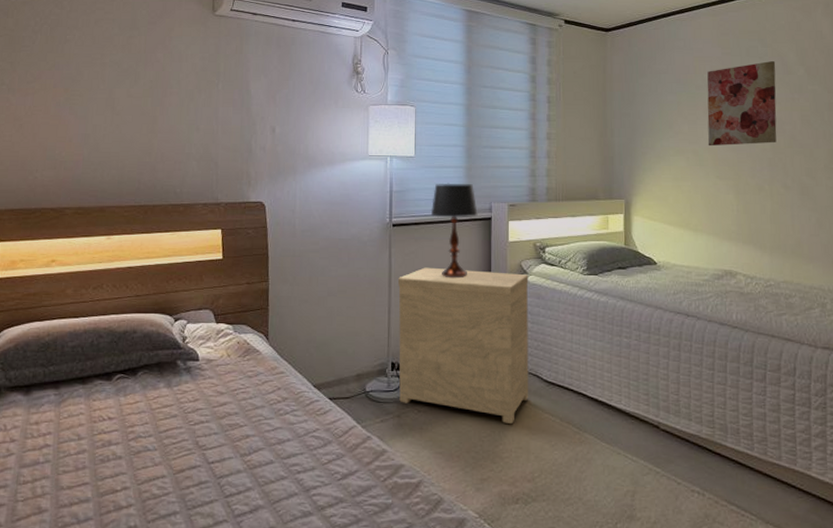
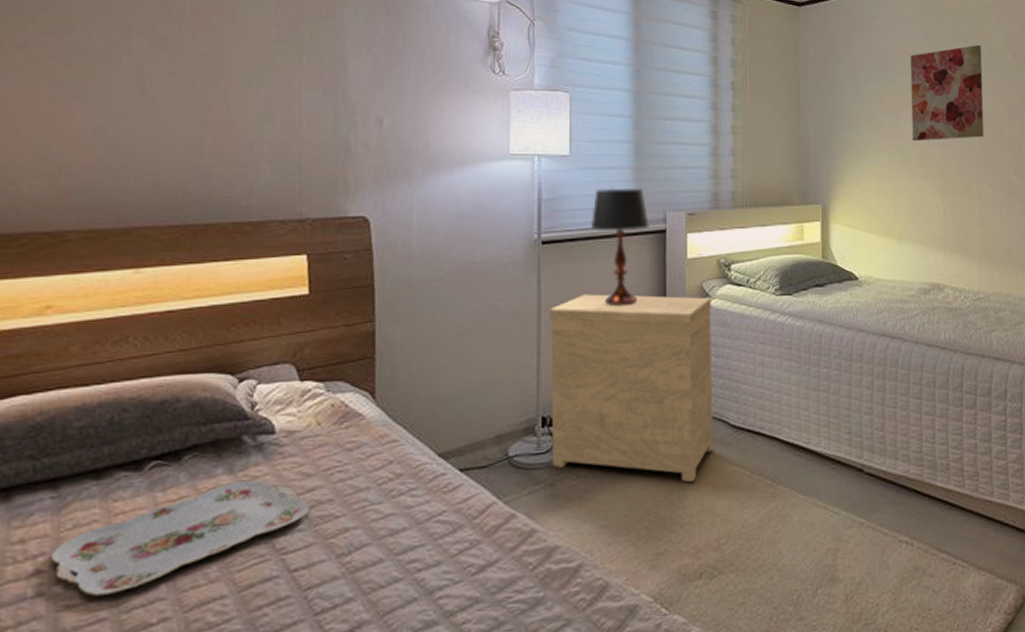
serving tray: none [54,394,223,466] -> present [50,480,311,596]

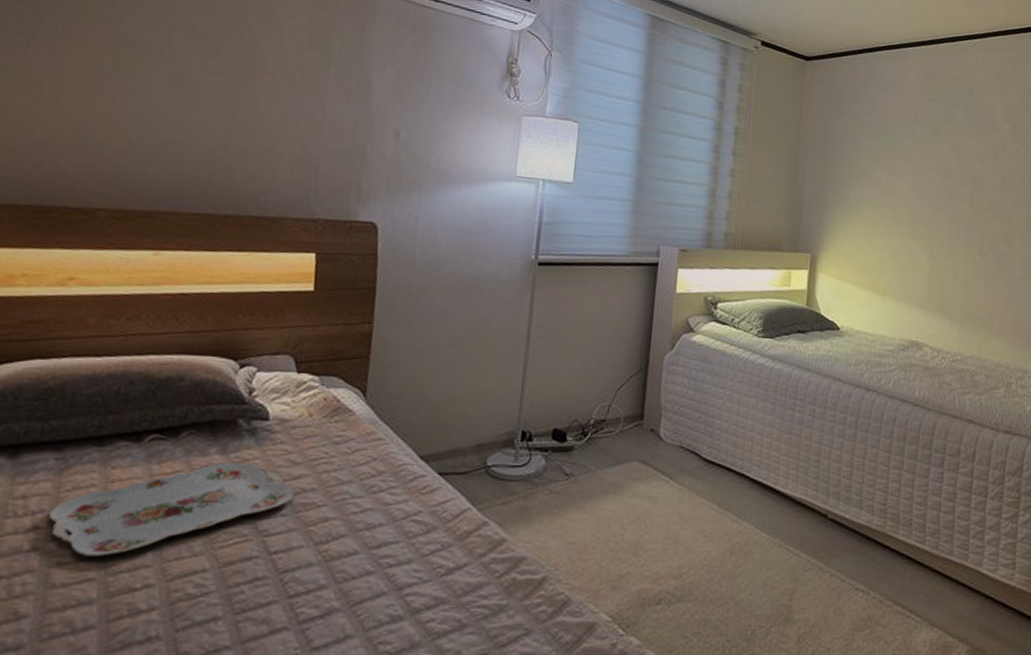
side table: present [550,294,713,482] -> none [527,317,696,509]
table lamp: present [590,188,649,307] -> none [586,217,643,333]
wall art: present [910,45,984,142] -> none [904,113,981,204]

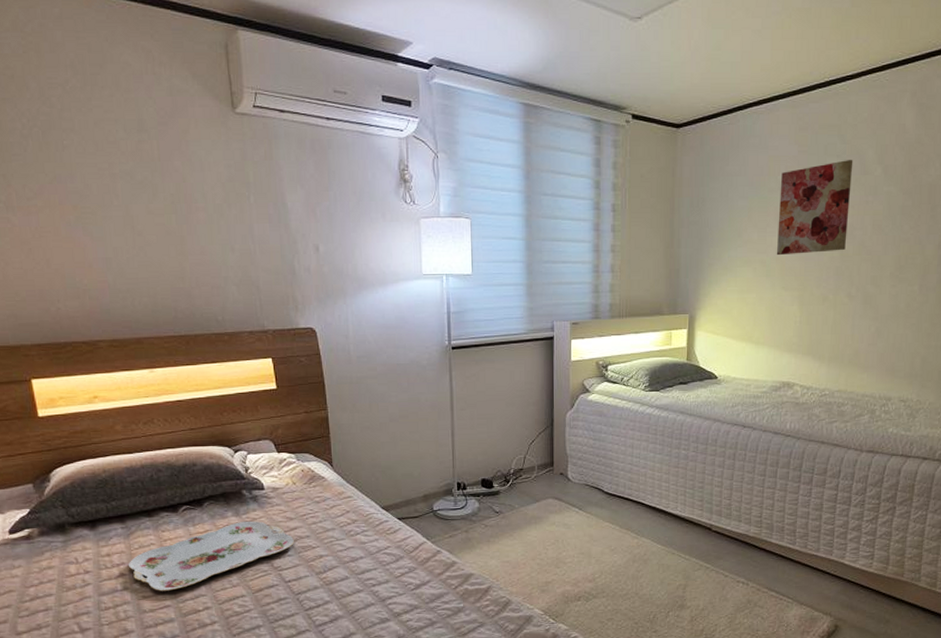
wall art: none [904,113,981,204] -> present [776,160,853,256]

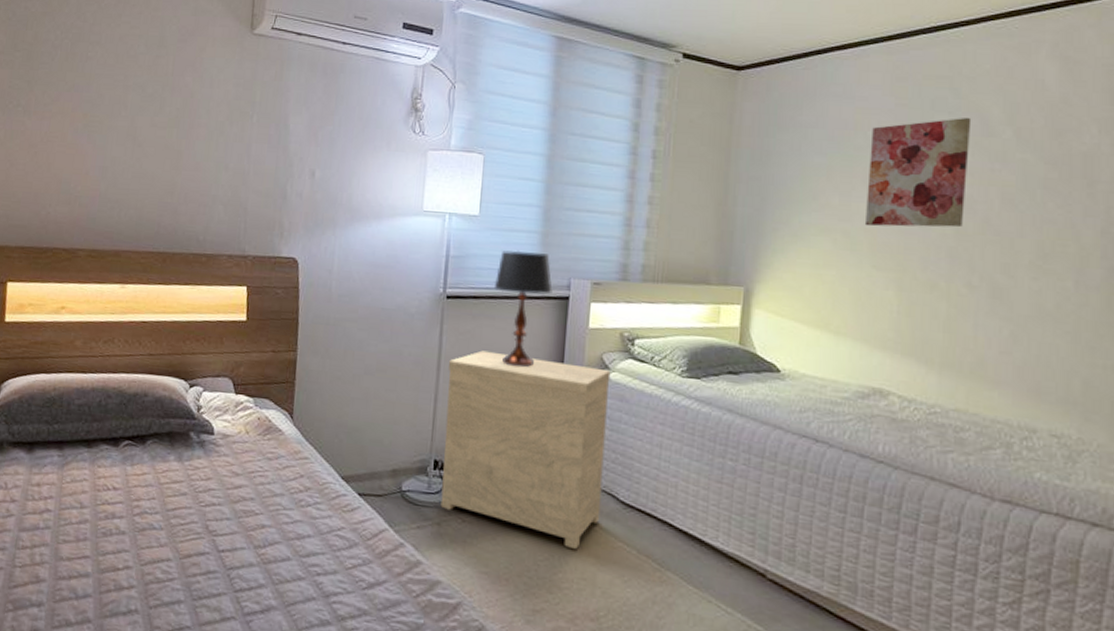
serving tray: present [128,521,295,591] -> none [55,468,237,539]
side table: none [461,389,591,533] -> present [440,350,611,549]
table lamp: none [490,302,540,400] -> present [493,250,553,368]

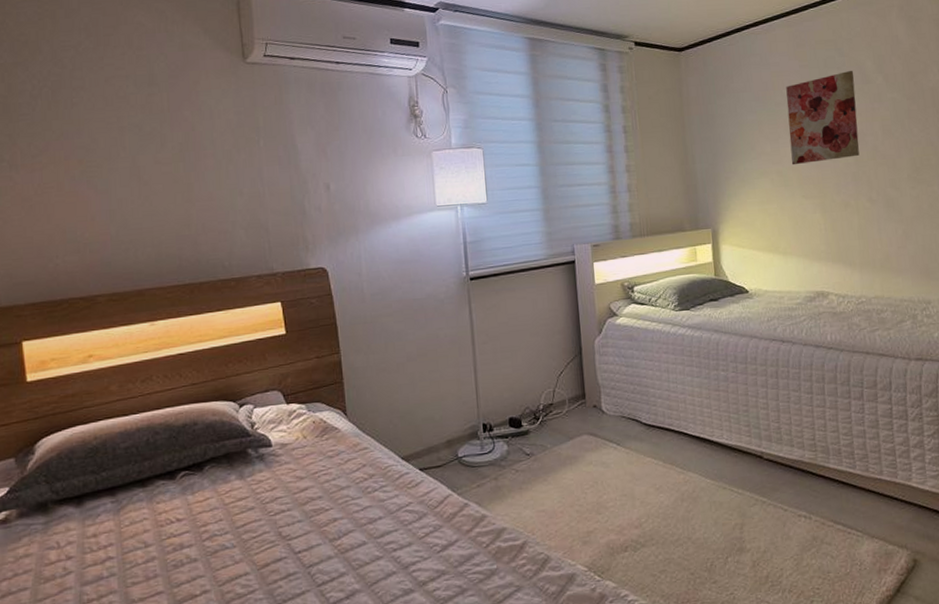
side table: present [440,350,611,549] -> none [482,316,630,473]
table lamp: present [493,250,553,368] -> none [509,227,560,329]

